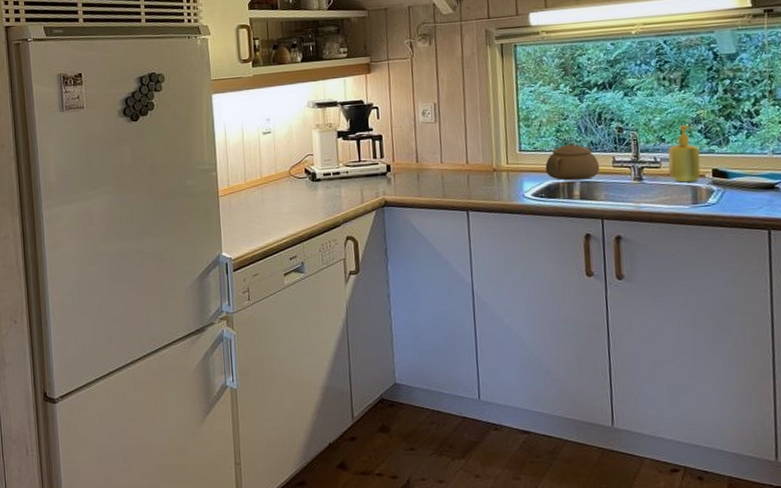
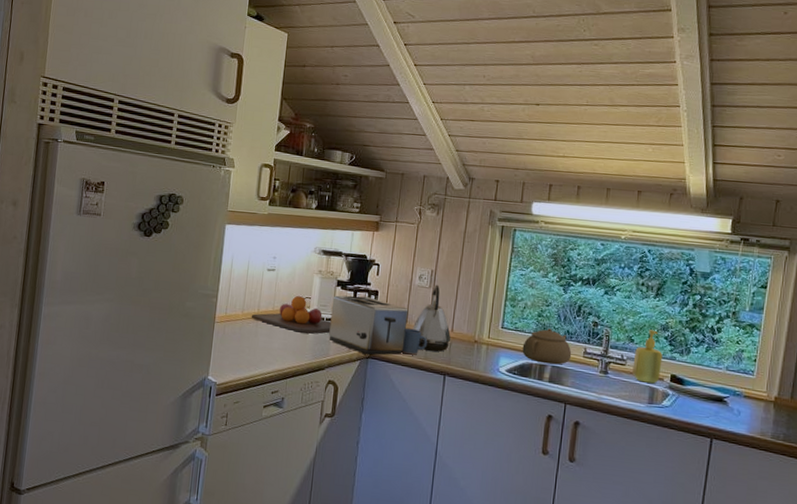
chopping board: none [254,155,340,192] -> present [251,296,331,334]
toaster: none [335,143,420,204] -> present [328,295,409,356]
mug: none [416,167,444,196] -> present [401,328,428,355]
kettle: none [424,117,468,188] -> present [412,284,451,352]

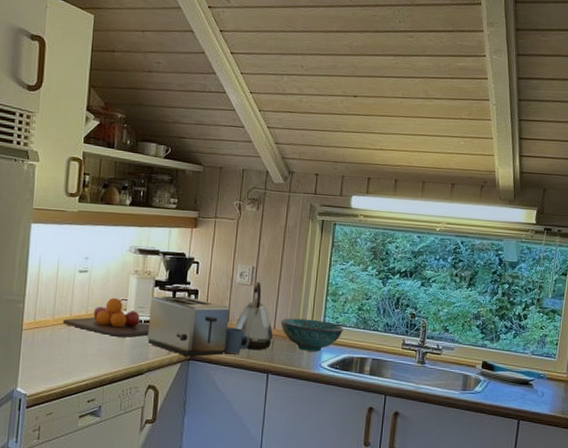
bowl: none [458,321,522,356] -> present [281,318,343,352]
teapot: present [522,328,572,365] -> none [343,321,391,357]
soap dispenser: present [632,329,663,384] -> none [447,319,475,371]

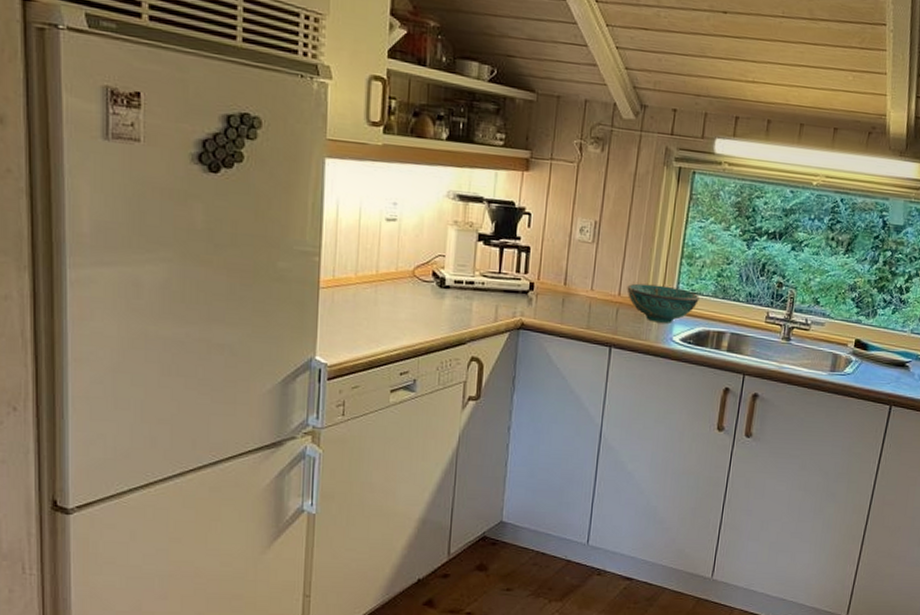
chopping board: present [62,298,150,337] -> none [367,253,472,301]
toaster: present [147,296,230,357] -> none [470,252,568,326]
mug: present [223,327,250,355] -> none [559,292,591,324]
kettle: present [234,281,274,350] -> none [572,239,619,320]

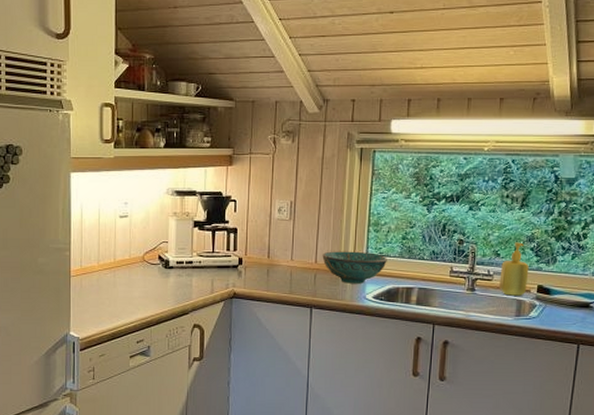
soap dispenser: none [816,290,849,350] -> present [499,242,529,296]

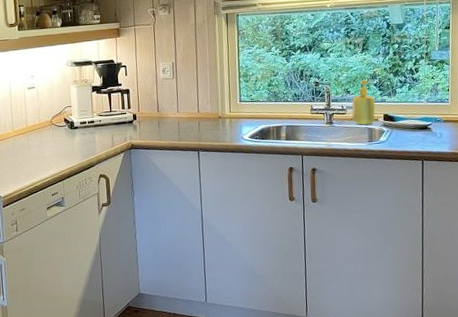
bowl: present [322,251,387,284] -> none [203,99,258,128]

